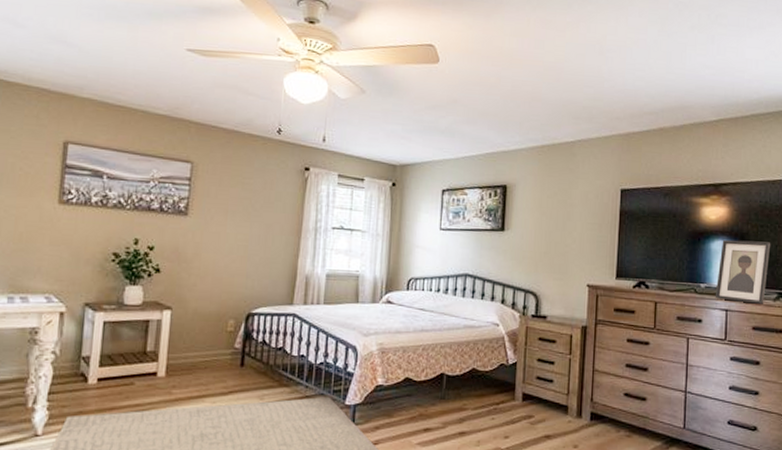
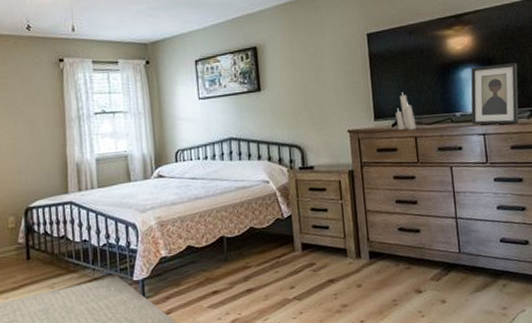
candle: none [638,254,658,294] -> present [395,92,417,131]

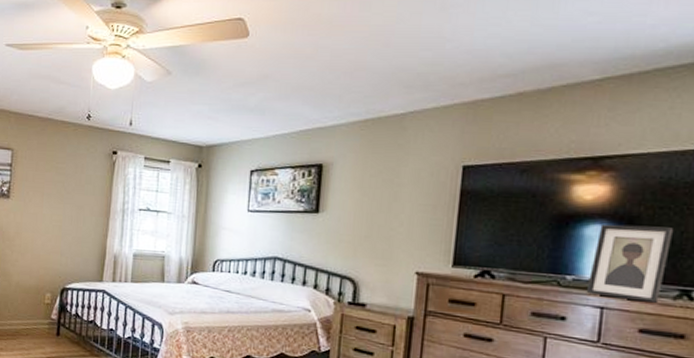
candle: present [395,92,417,131] -> none [480,240,508,286]

